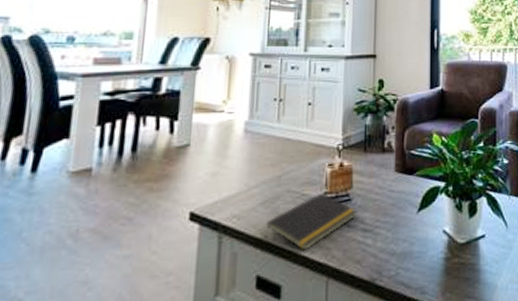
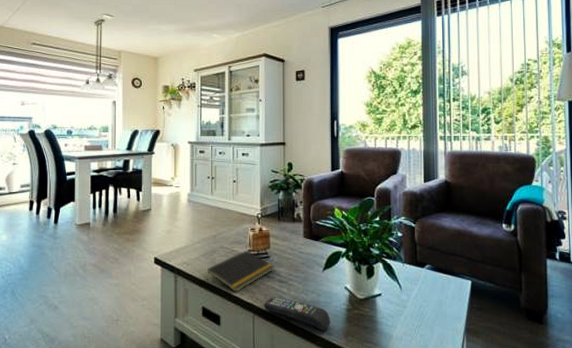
remote control: none [341,250,426,290] -> present [263,296,331,331]

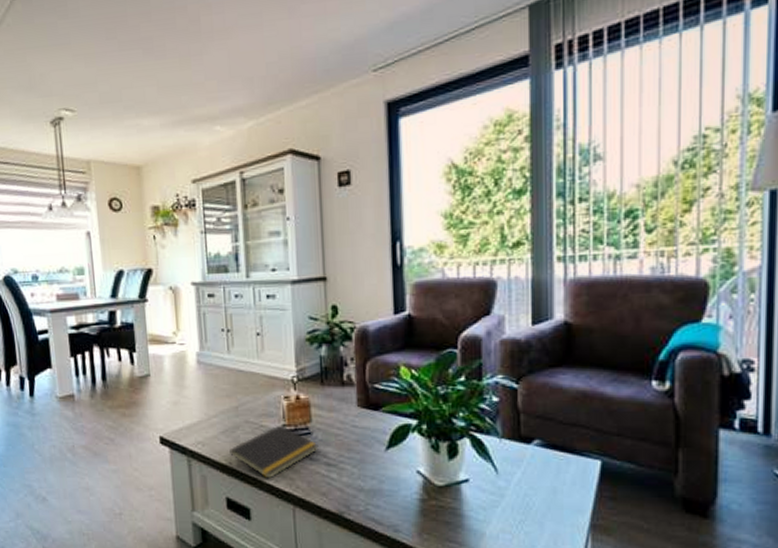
remote control: present [263,296,331,331] -> none [306,483,399,527]

